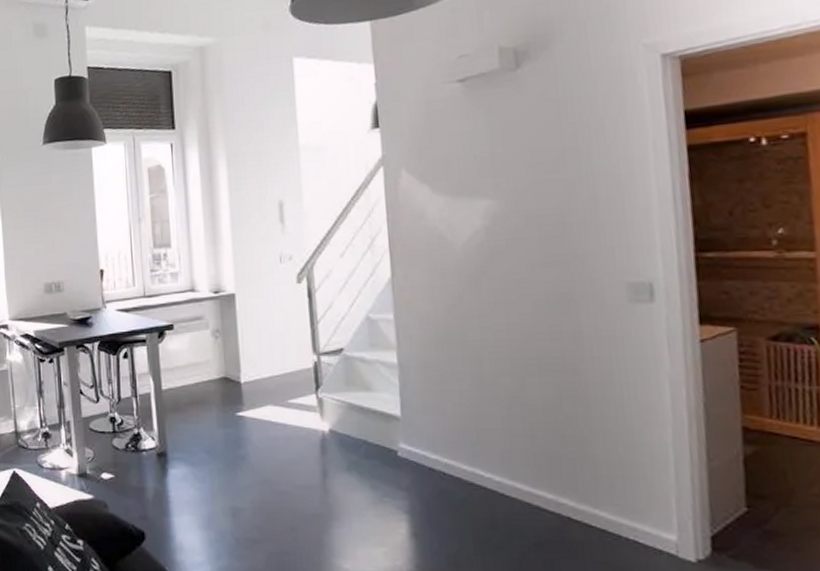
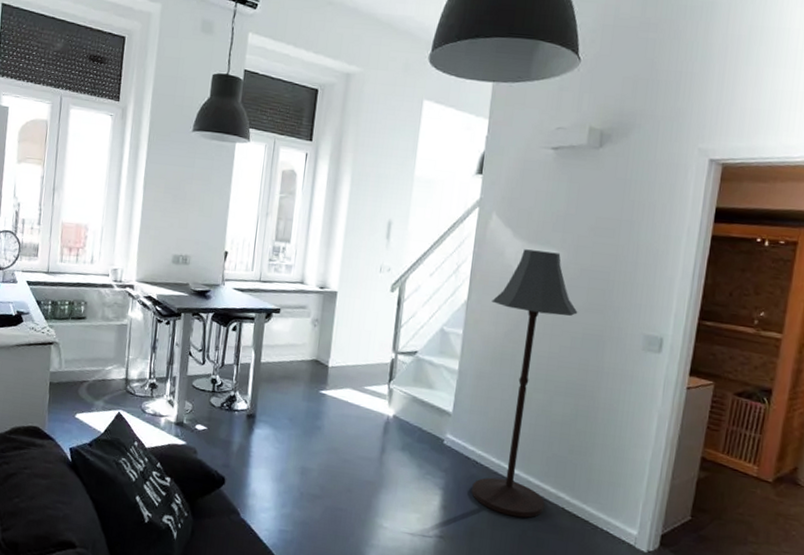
floor lamp: none [422,202,545,537] -> present [471,249,578,518]

